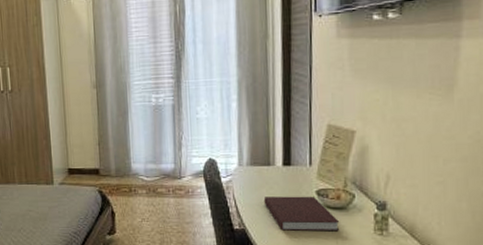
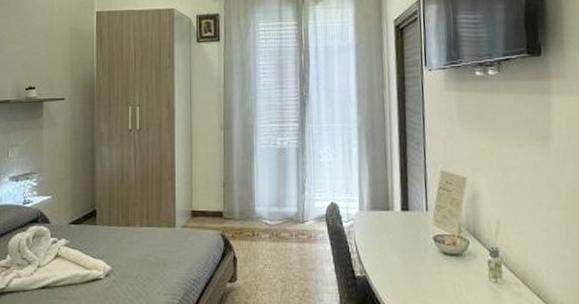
notebook: present [263,196,340,232] -> none [384,242,457,279]

